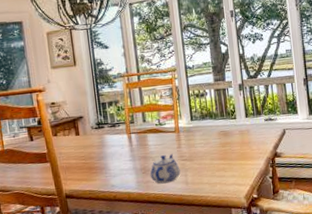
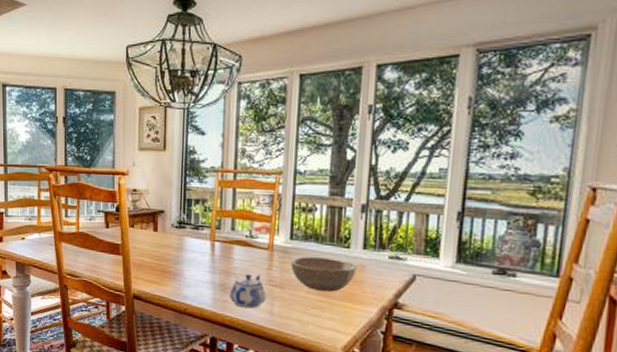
bowl: none [195,129,244,157] -> present [291,256,357,292]

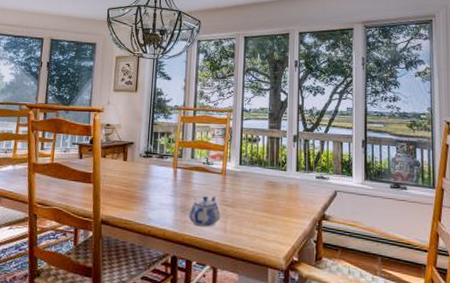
bowl: present [291,256,357,292] -> none [240,179,293,208]

